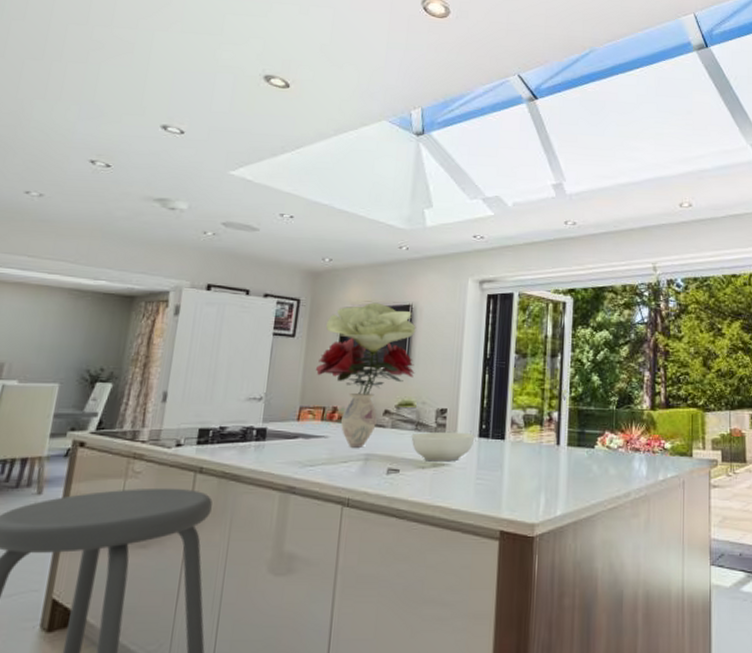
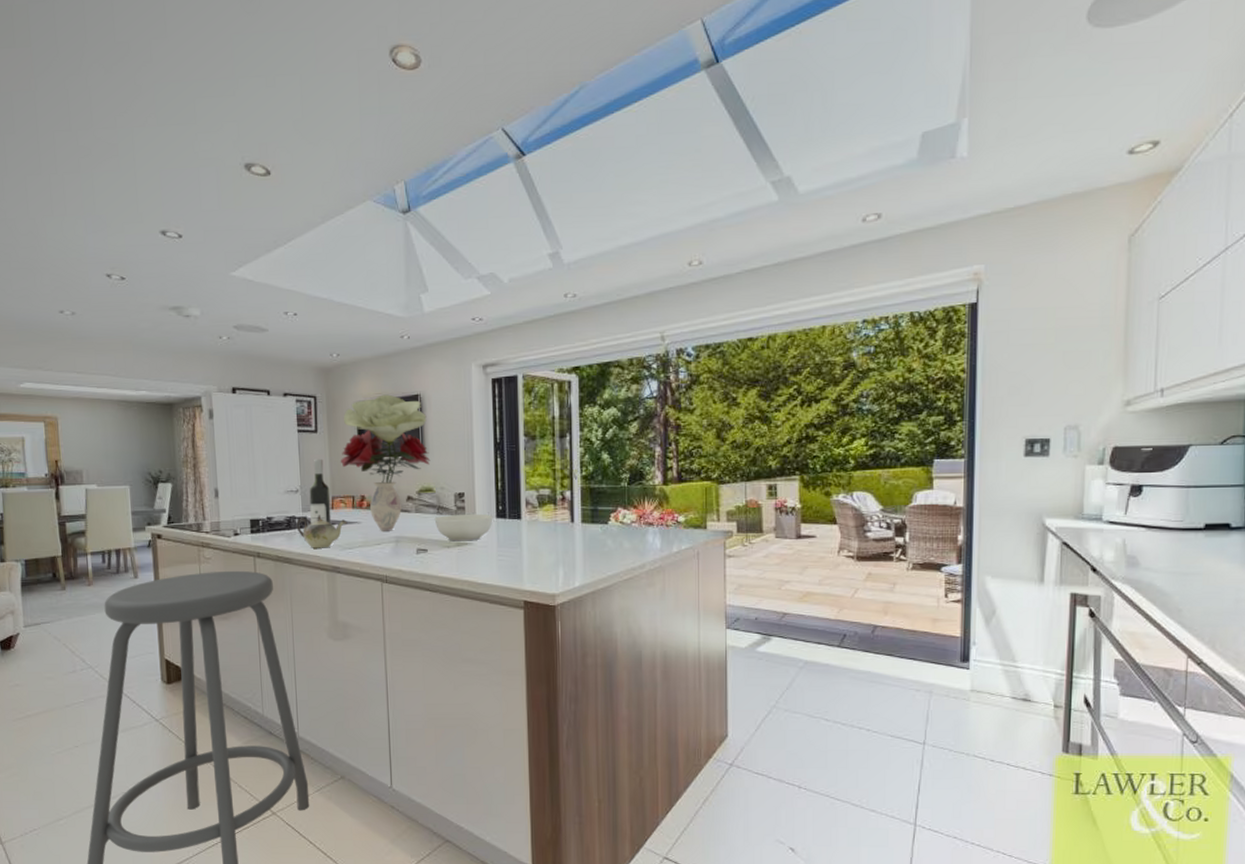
teapot: none [252,426,313,465] -> present [296,515,348,548]
bottle: none [270,364,299,437] -> present [309,458,332,524]

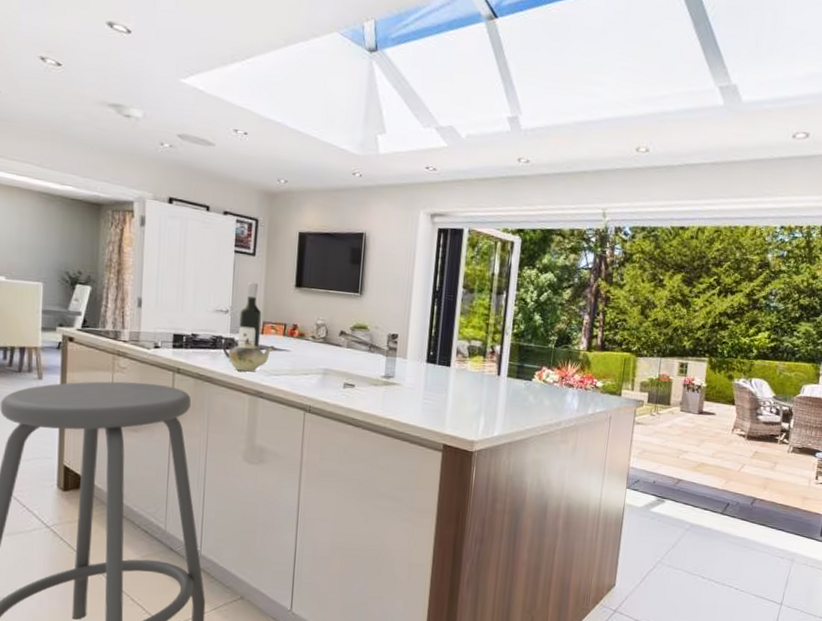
flower bouquet: present [340,394,431,531] -> none [275,227,370,363]
bowl: present [434,513,493,541] -> none [365,354,423,382]

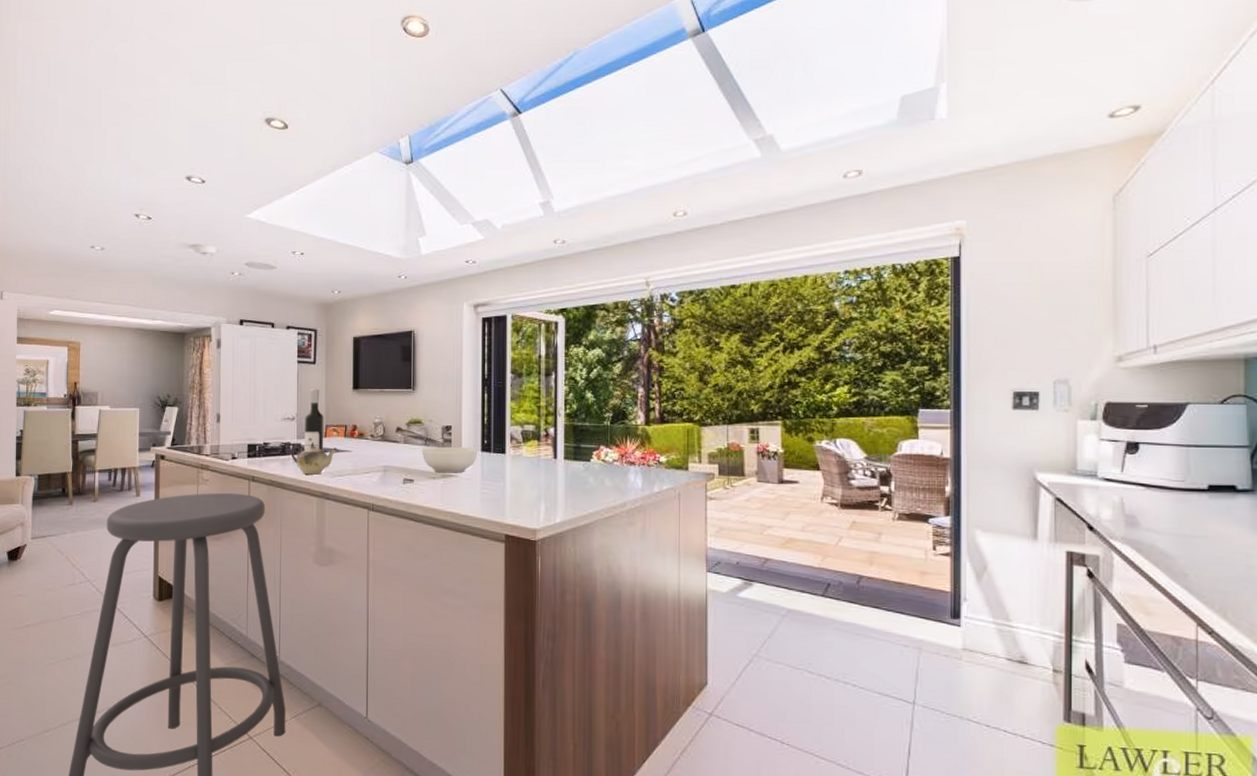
bowl: none [365,354,423,382] -> present [421,446,478,473]

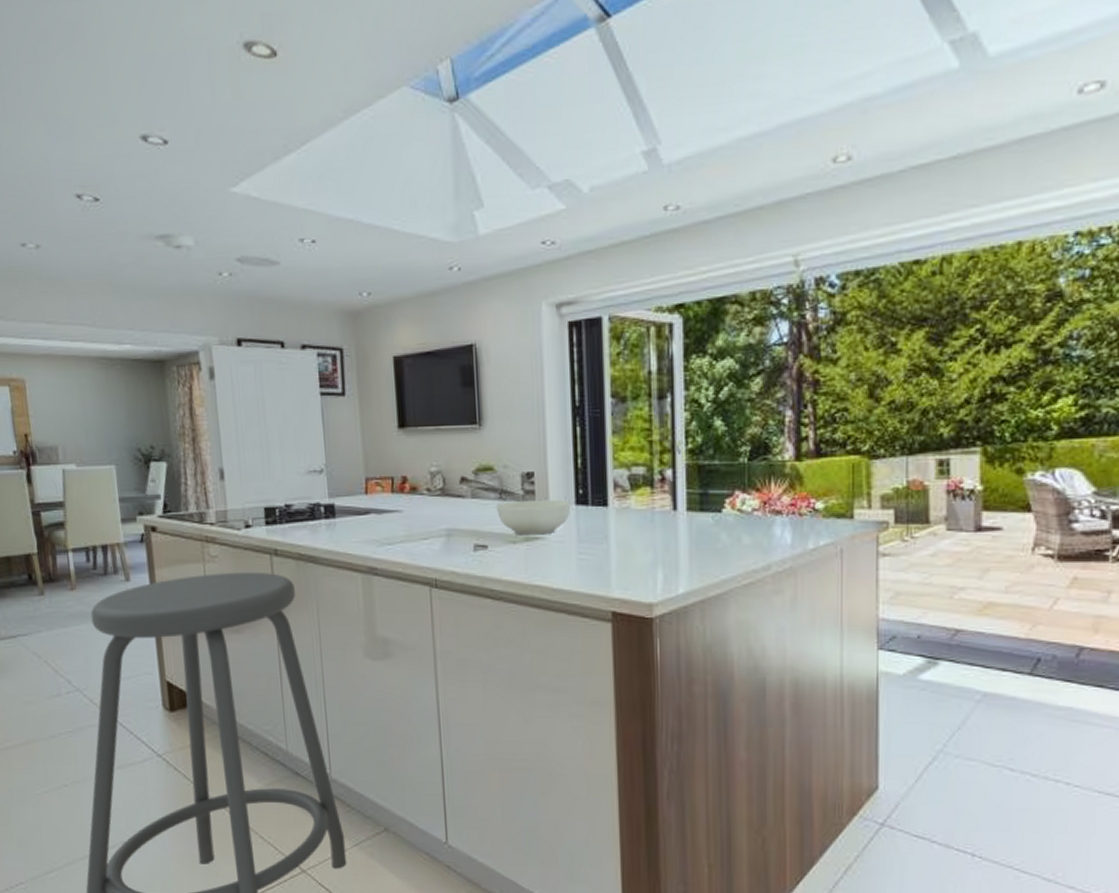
teapot: present [291,442,339,475] -> none [321,501,386,544]
bottle: present [304,388,324,451] -> none [336,429,366,513]

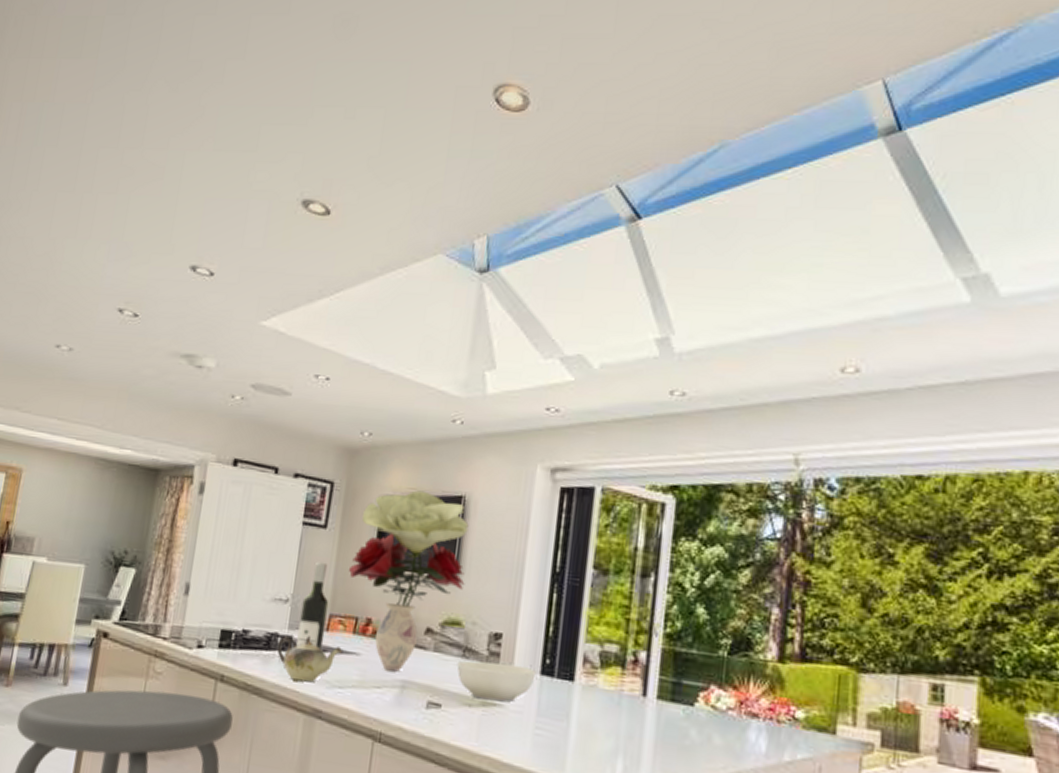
teapot: none [321,501,386,544] -> present [277,636,343,682]
bottle: none [336,429,366,513] -> present [296,561,329,650]
flower bouquet: none [374,344,490,522] -> present [348,490,469,672]

